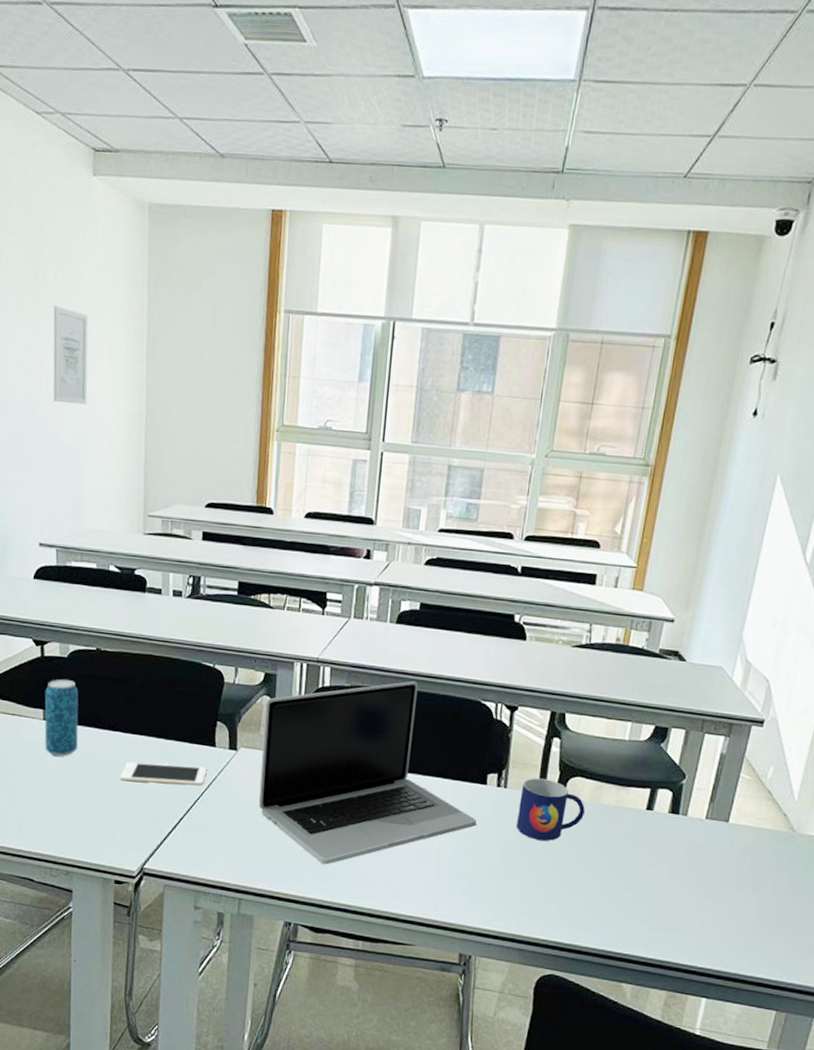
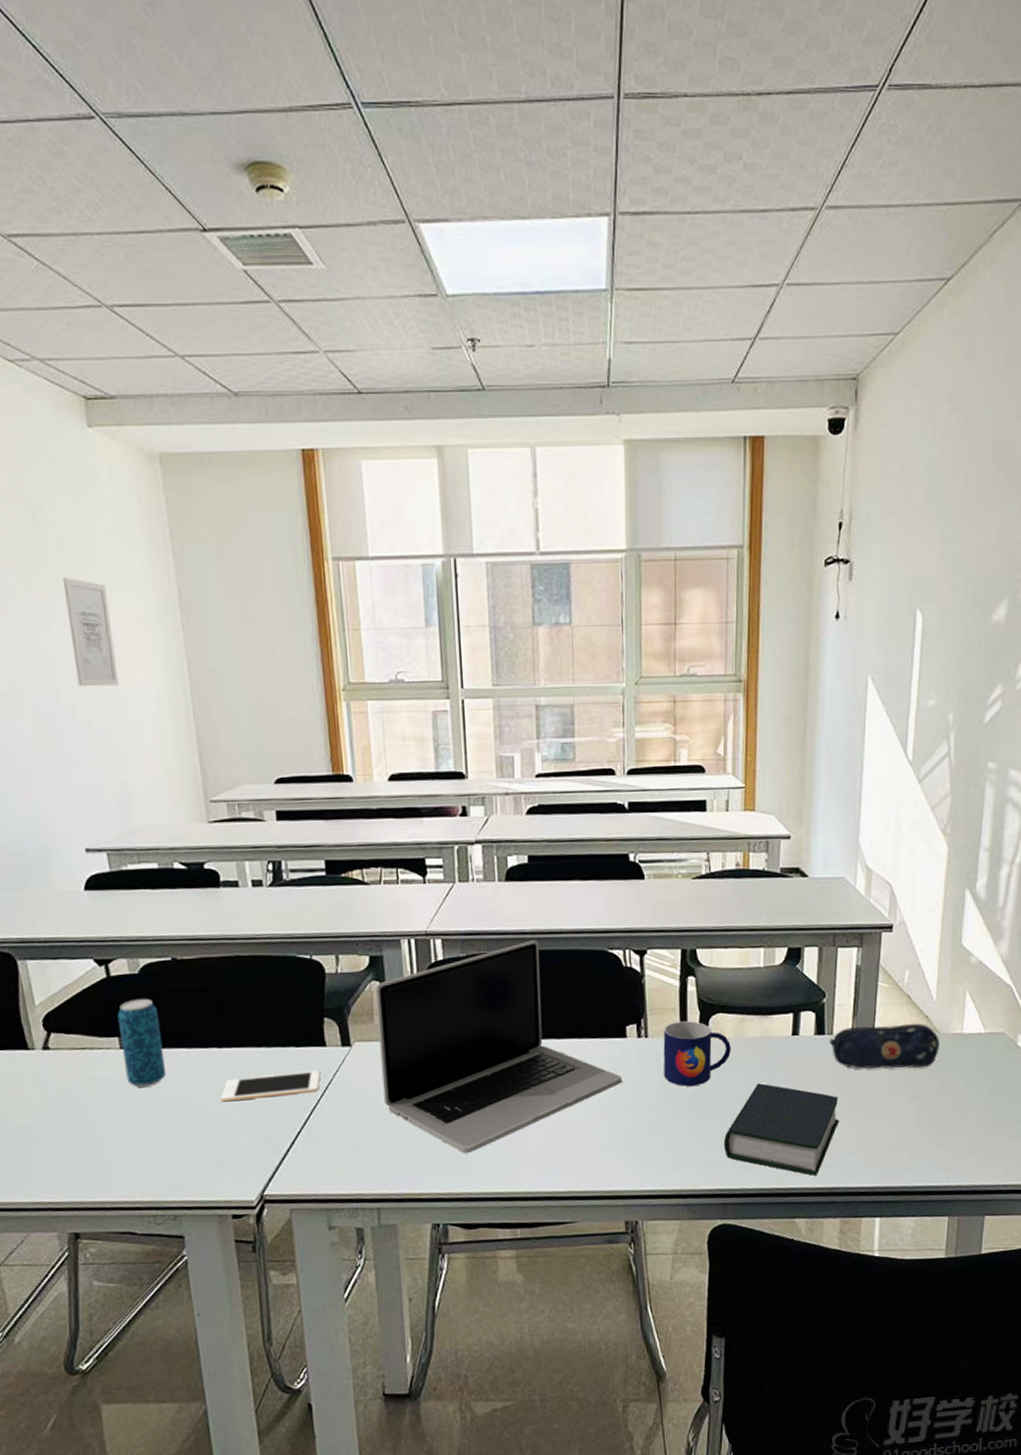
book: none [563,849,682,946] -> present [723,1083,839,1176]
pencil case: none [682,811,795,864] -> present [829,1023,940,1069]

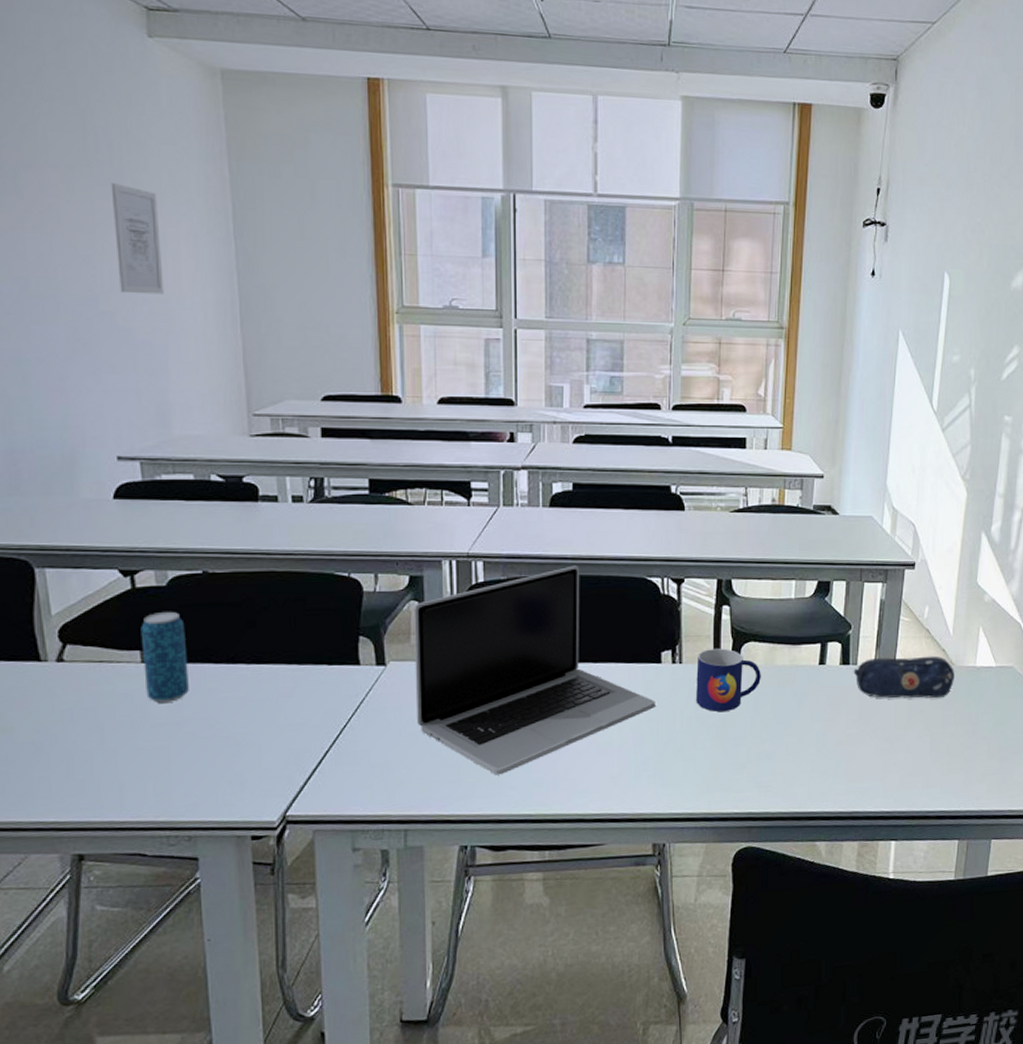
cell phone: present [220,1070,321,1102] -> none [246,689,352,720]
book: present [723,1083,839,1176] -> none [750,710,861,800]

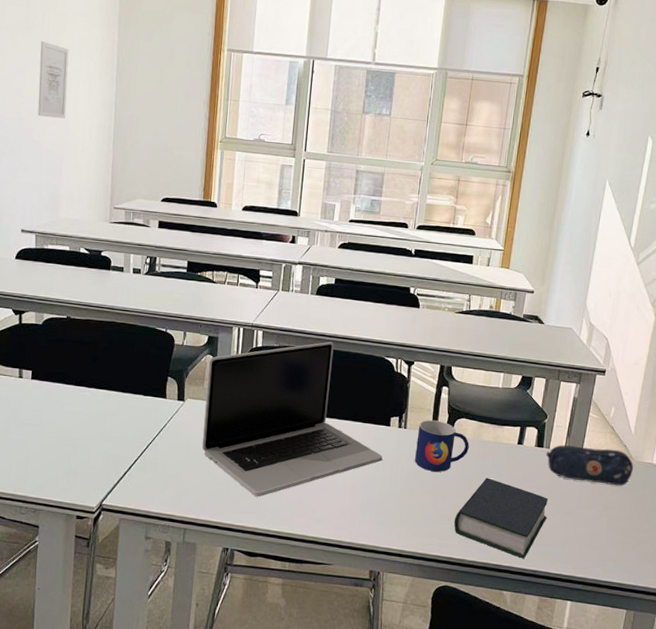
beverage can: present [140,611,189,703] -> none [19,342,51,409]
book: none [750,710,861,800] -> present [453,478,548,558]

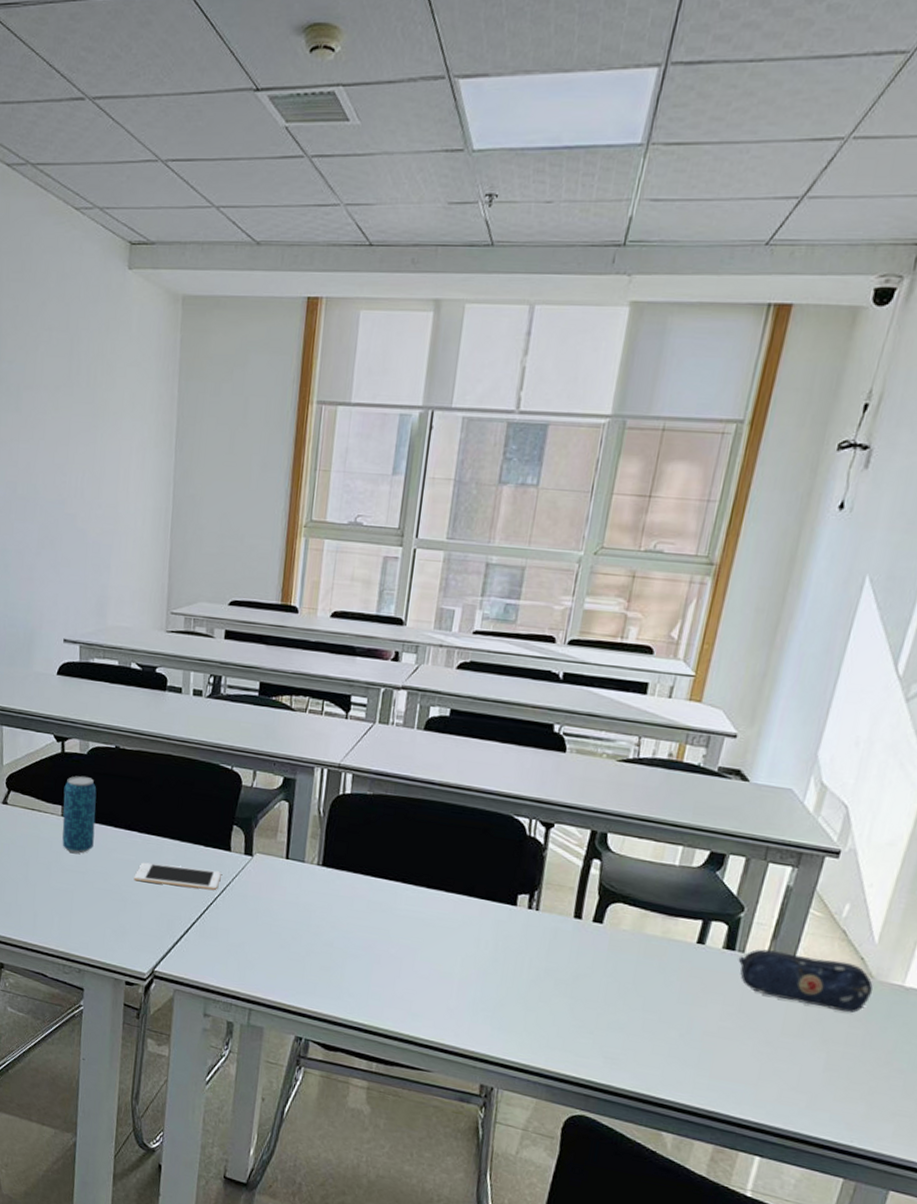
beverage can: none [19,342,51,409] -> present [62,776,97,854]
wall art: present [37,41,69,119] -> none [82,401,119,501]
cell phone: none [83,412,159,432] -> present [134,862,221,891]
laptop: present [202,341,383,497] -> none [273,791,505,980]
mug: present [415,420,469,472] -> none [548,901,626,971]
book: present [453,478,548,558] -> none [597,983,737,1094]

